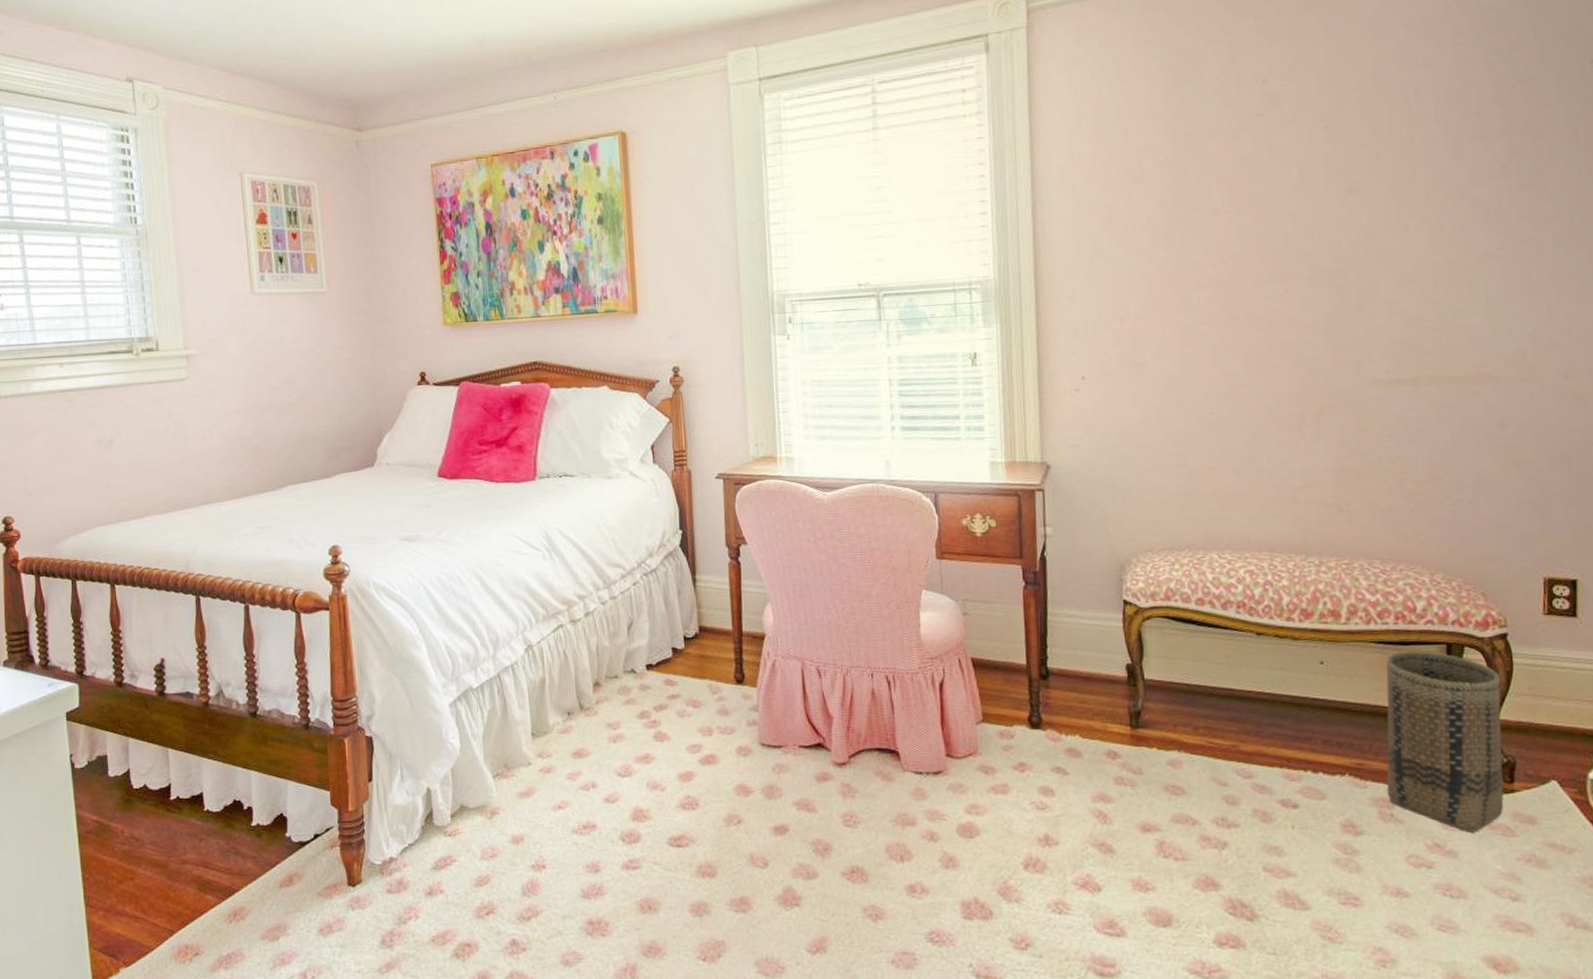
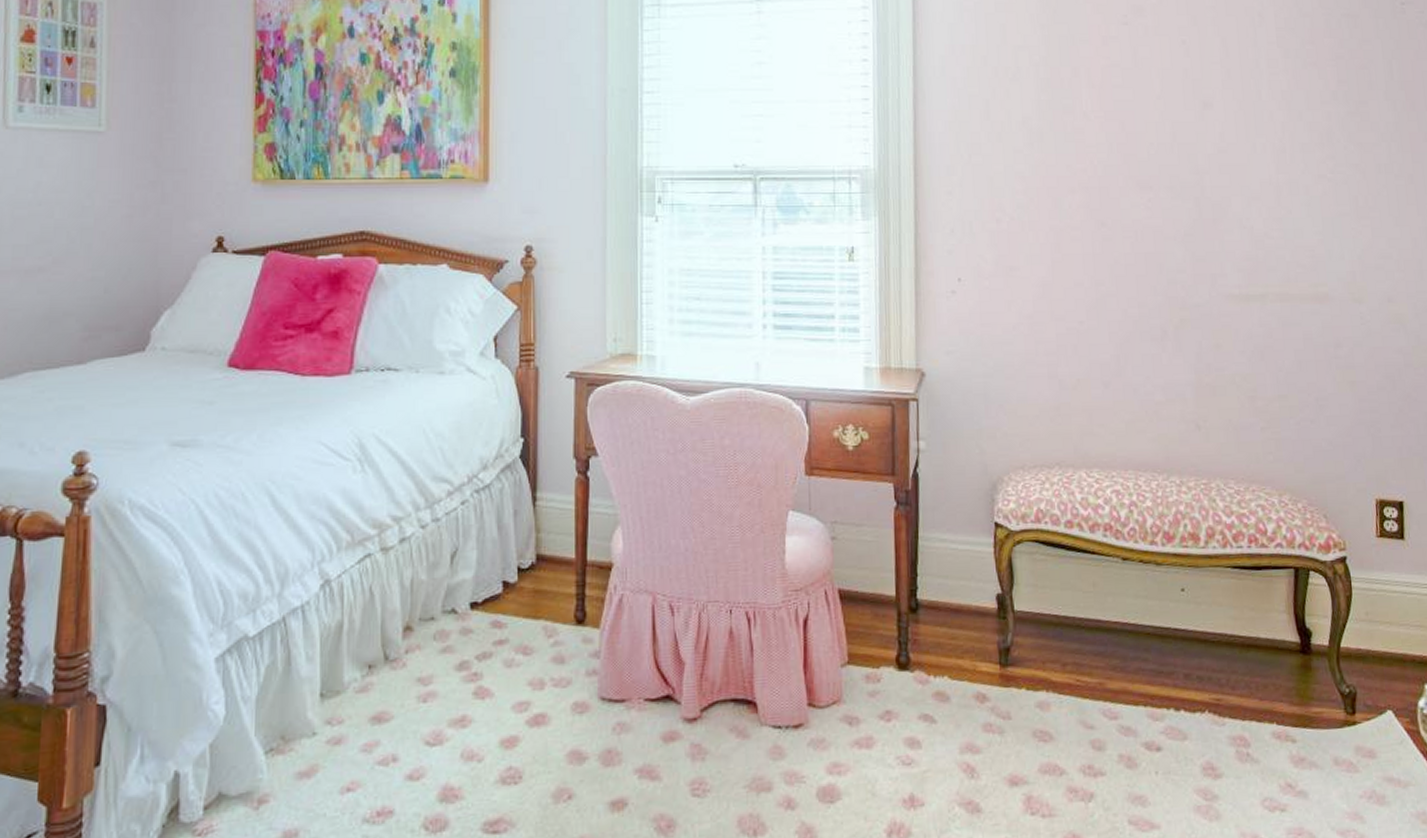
basket: present [1386,651,1504,833] -> none [1241,576,1347,770]

